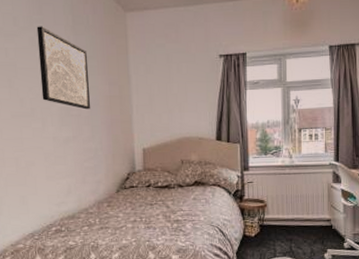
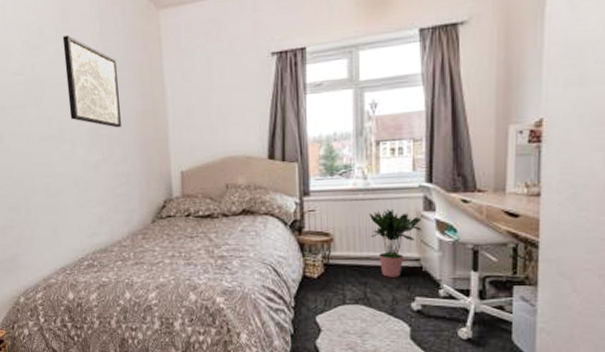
potted plant: none [293,181,332,235] -> present [368,208,423,277]

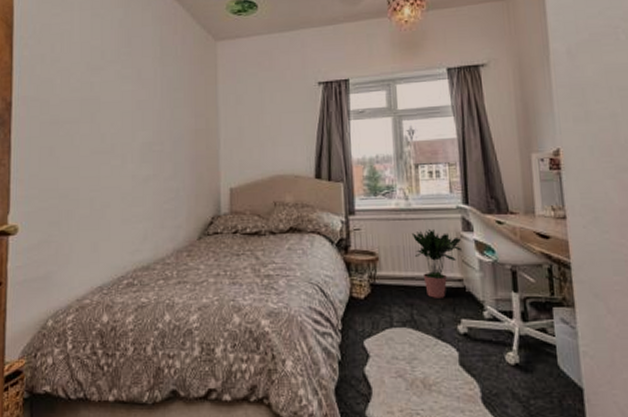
wall art: present [62,35,122,128] -> none [124,59,175,145]

